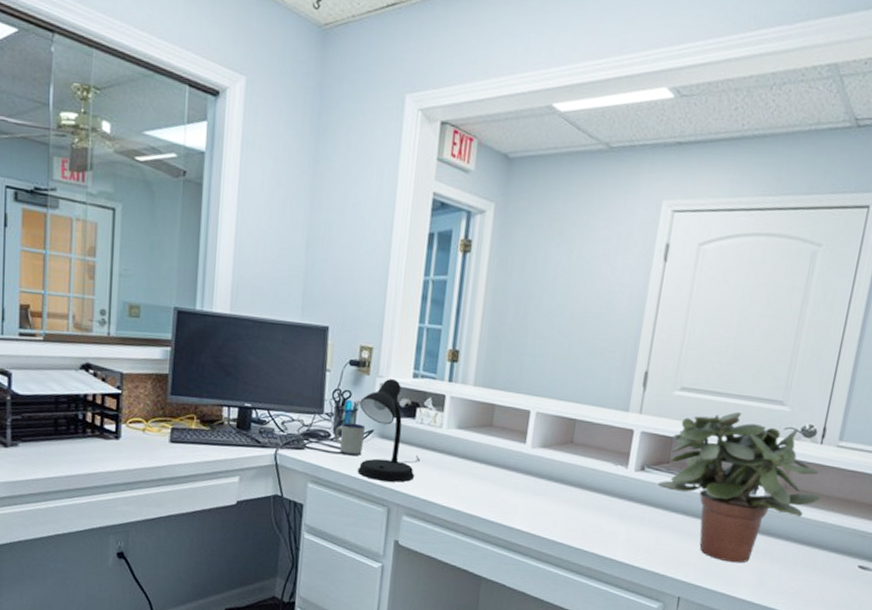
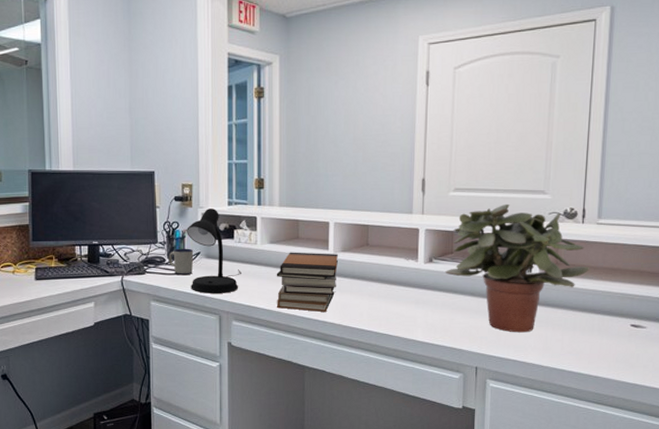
book stack: none [457,441,536,516] -> present [276,252,338,312]

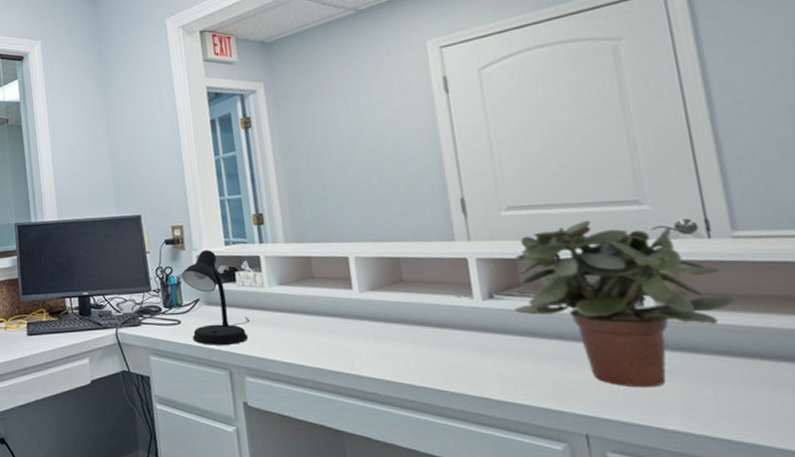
mug: present [168,248,194,276] -> none [164,295,193,326]
book stack: present [276,252,338,312] -> none [291,293,369,364]

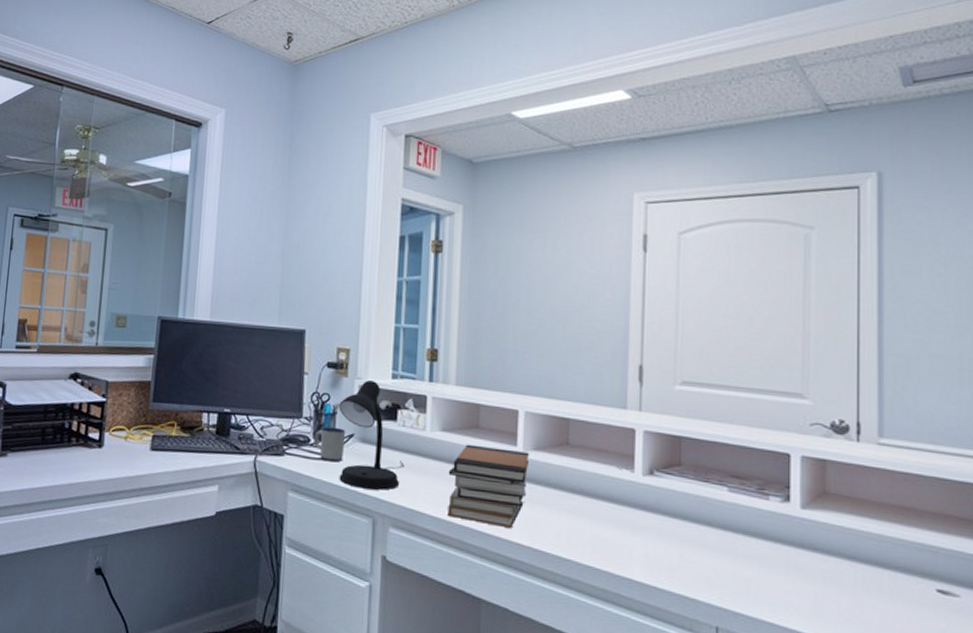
mug: none [164,295,193,326] -> present [314,426,346,462]
book stack: none [291,293,369,364] -> present [448,444,529,528]
potted plant: present [514,220,736,388] -> none [670,406,871,585]

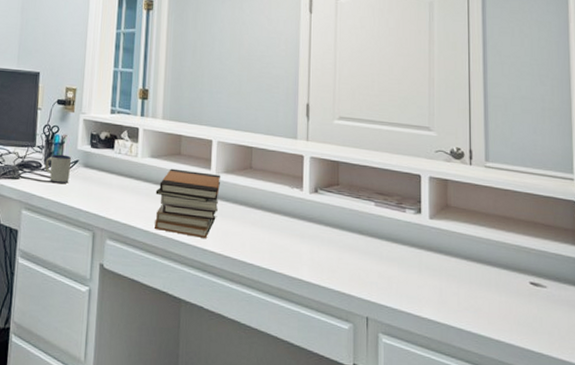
desk lamp: present [339,380,404,490] -> none [65,115,119,208]

